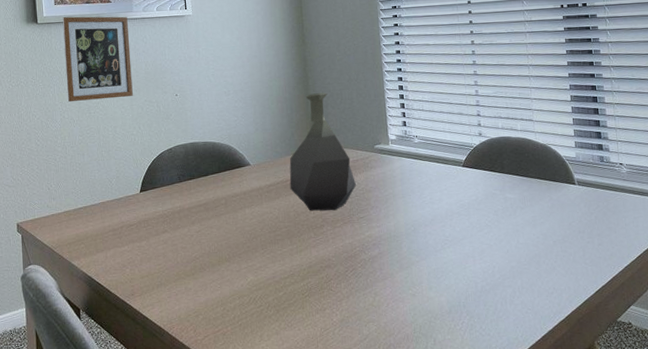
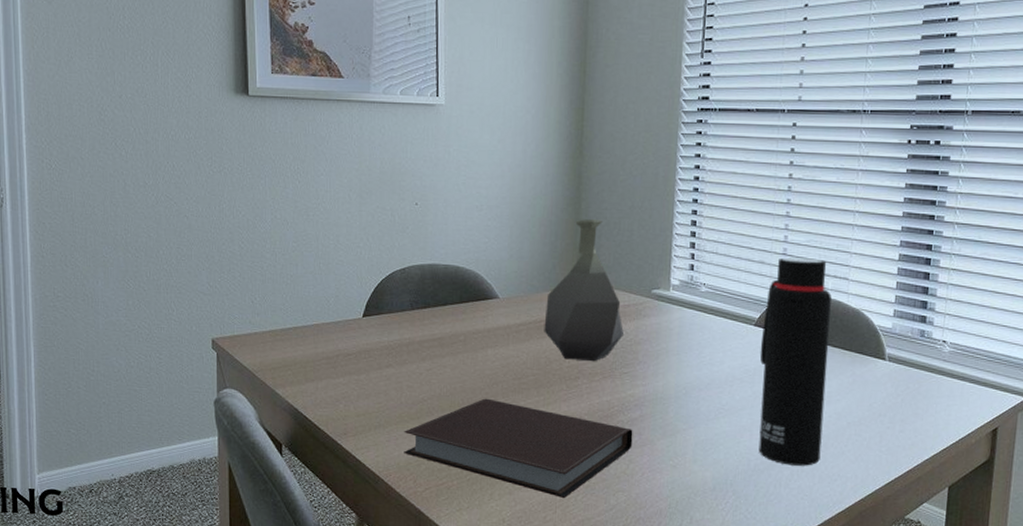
picture frame: present [62,16,133,102] -> none [280,91,364,200]
notebook: none [182,251,376,334] -> present [404,398,633,499]
water bottle: none [469,106,536,284] -> present [758,257,832,466]

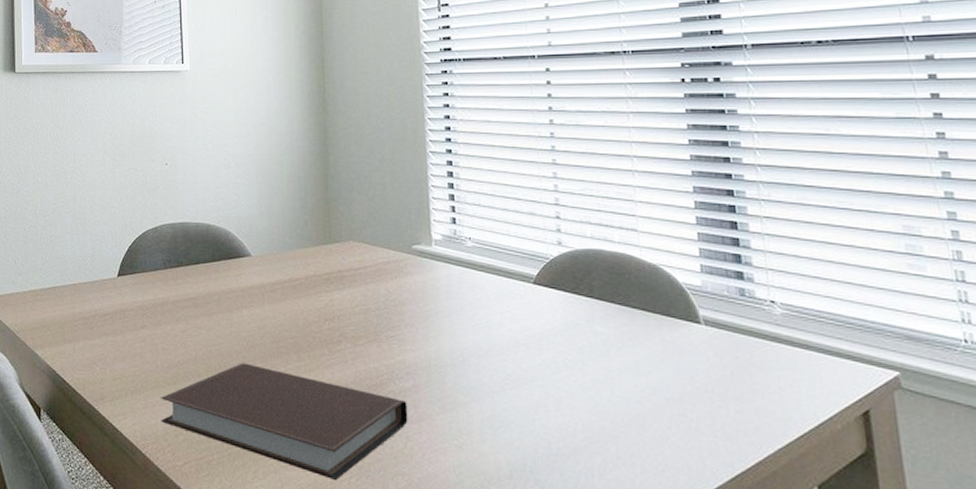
vase: present [544,219,625,362] -> none [299,174,387,324]
water bottle: present [758,257,832,466] -> none [543,208,639,452]

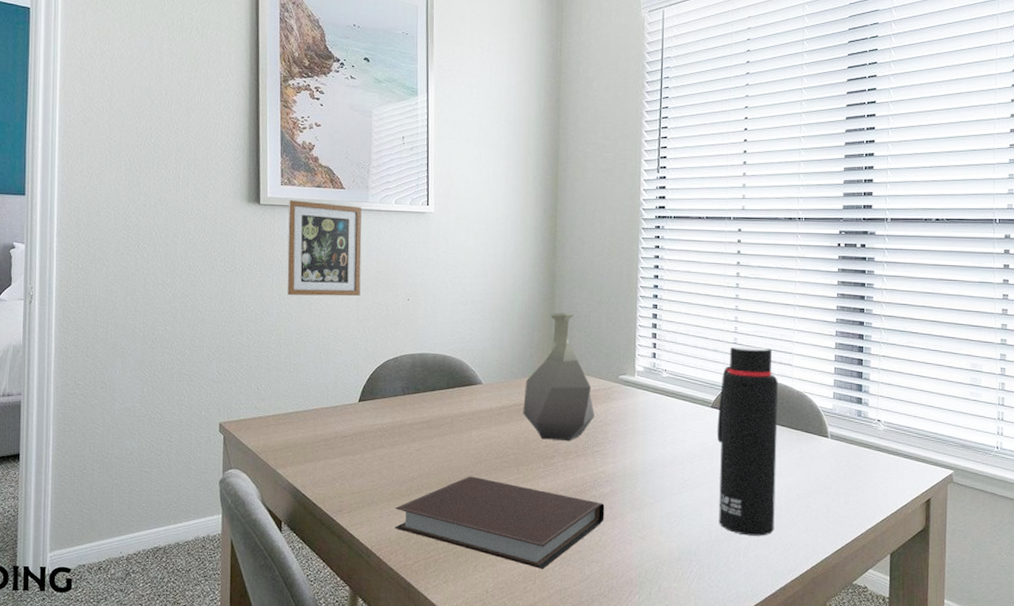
picture frame: none [42,66,116,164] -> present [287,200,362,297]
vase: none [299,174,387,324] -> present [523,313,596,442]
water bottle: none [543,208,639,452] -> present [716,346,779,536]

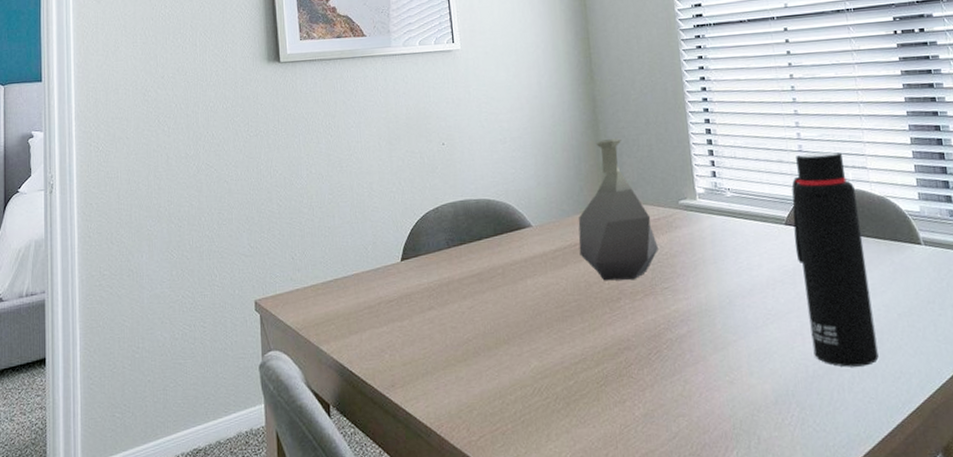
picture frame: present [287,200,362,297] -> none [308,52,392,155]
notebook: present [395,476,605,570] -> none [452,331,685,432]

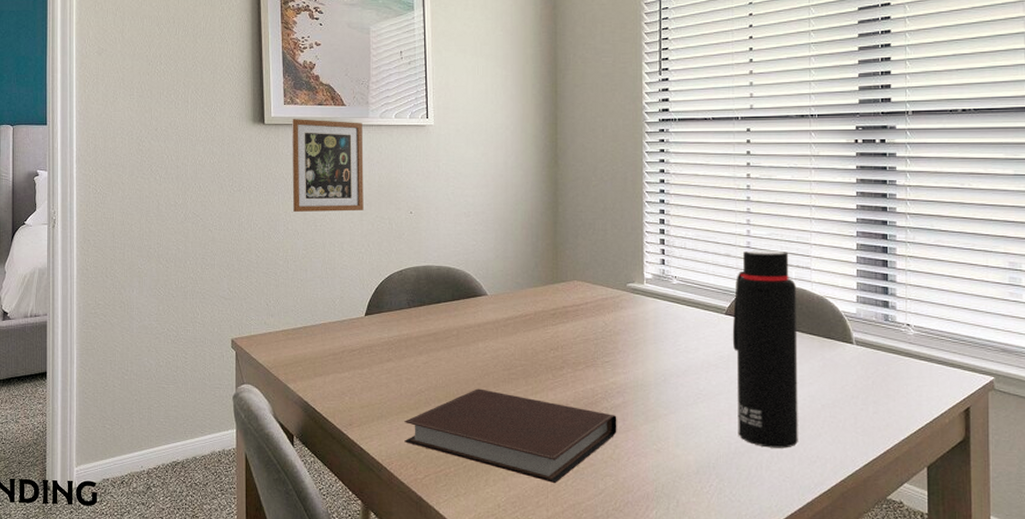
picture frame: none [308,52,392,155] -> present [291,119,364,213]
notebook: none [452,331,685,432] -> present [404,388,617,484]
vase: present [578,138,659,281] -> none [529,221,604,352]

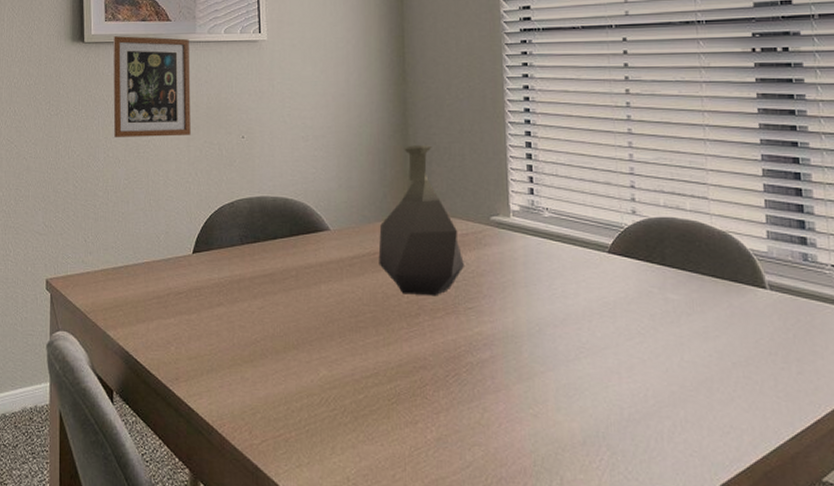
notebook: present [404,388,617,484] -> none [237,338,485,454]
vase: none [529,221,604,352] -> present [378,145,465,297]
water bottle: present [732,250,798,448] -> none [617,177,706,416]

